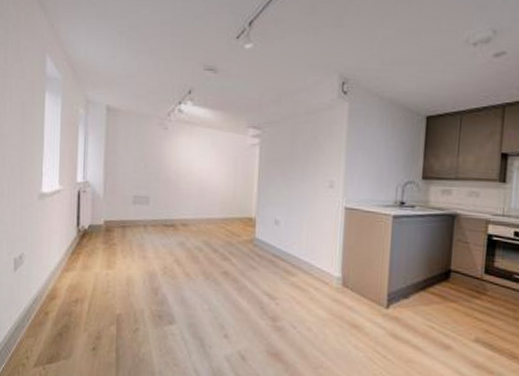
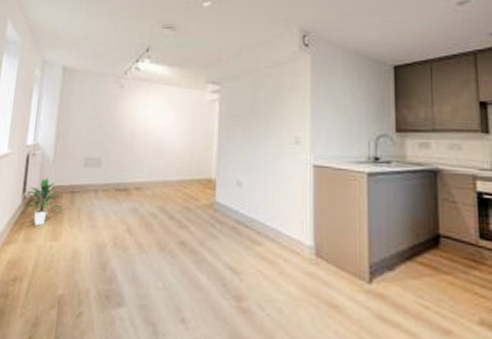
indoor plant: none [78,213,116,256] -> present [23,177,63,226]

